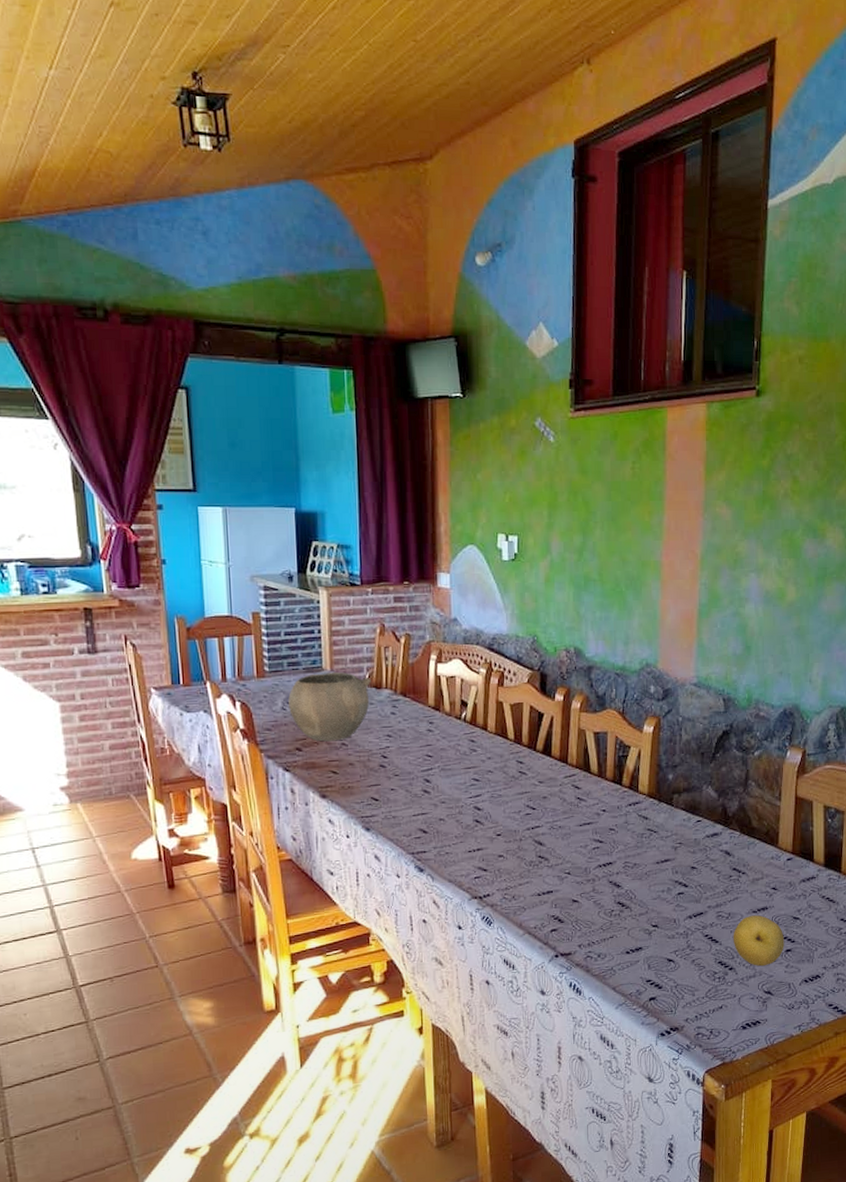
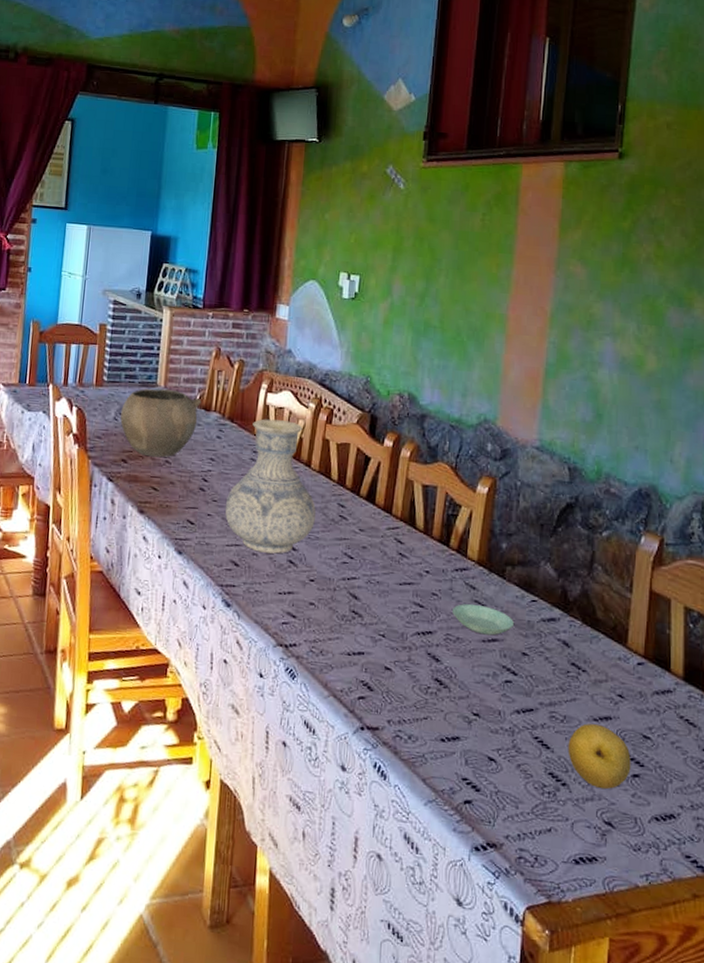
vase: none [407,688,497,817] -> present [225,419,317,554]
saucer: none [629,832,684,857] -> present [452,603,515,636]

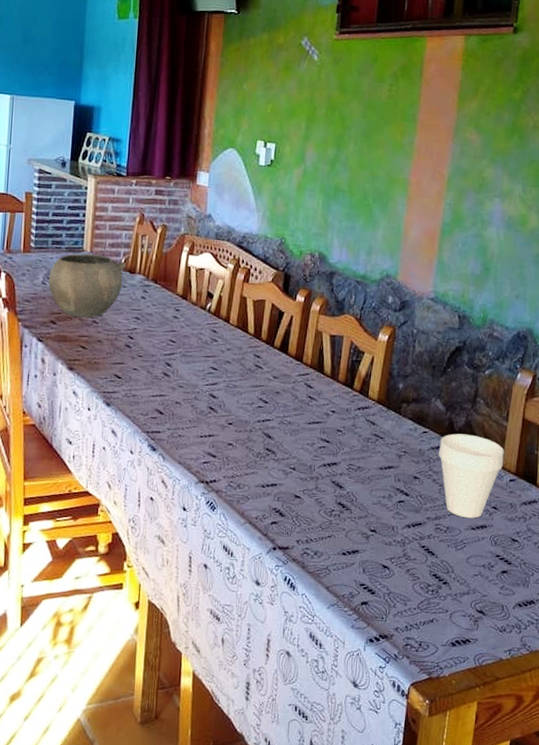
vase: present [225,419,317,554] -> none [150,279,235,402]
saucer: present [452,603,515,636] -> none [355,437,408,464]
cup: none [551,604,630,708] -> present [439,433,505,519]
fruit: present [568,723,631,790] -> none [449,532,501,585]

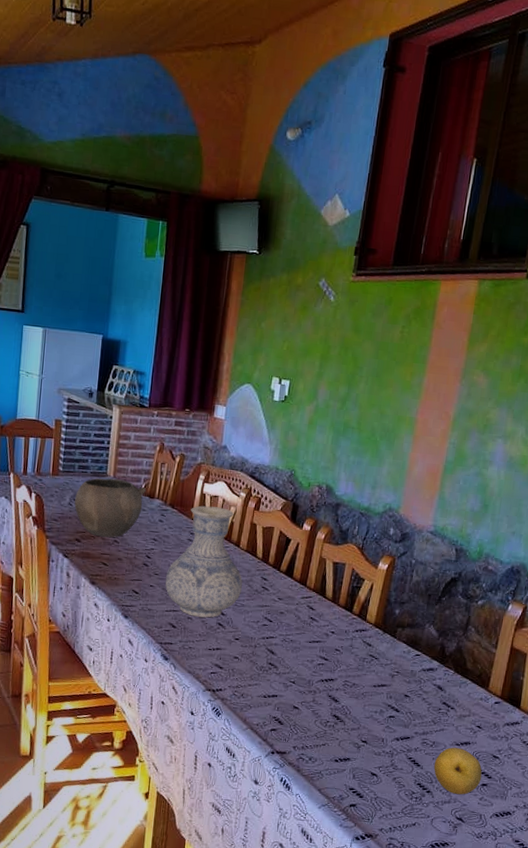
vase: none [150,279,235,402] -> present [165,505,243,618]
cup: present [439,433,505,519] -> none [429,657,492,736]
fruit: none [449,532,501,585] -> present [433,747,482,795]

